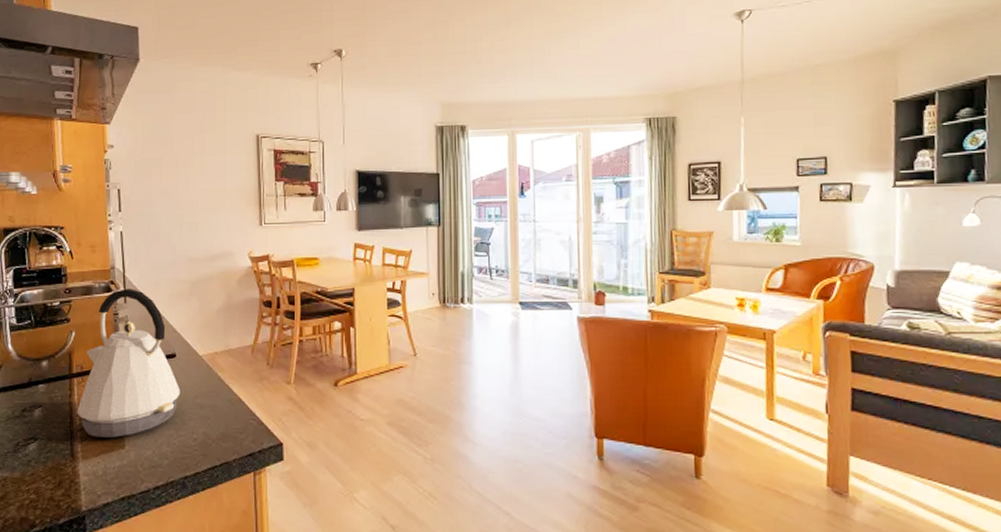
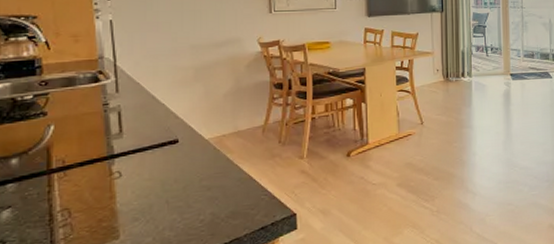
kettle: present [78,289,181,438] -> none [59,78,184,232]

